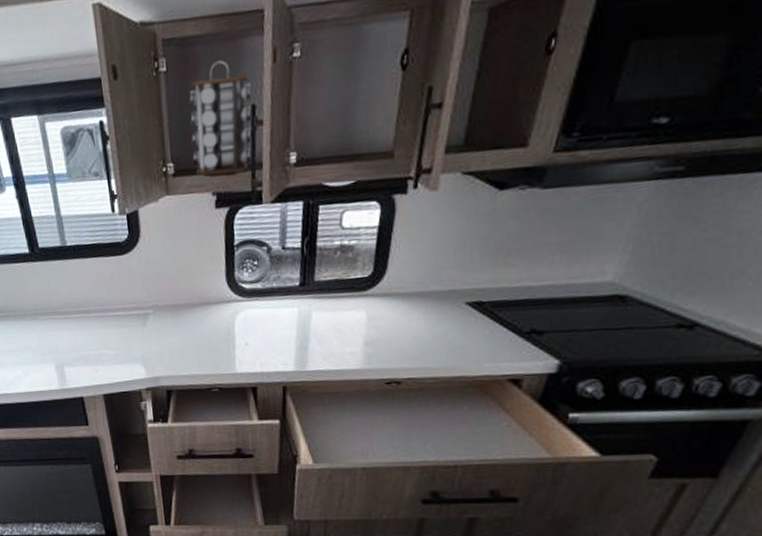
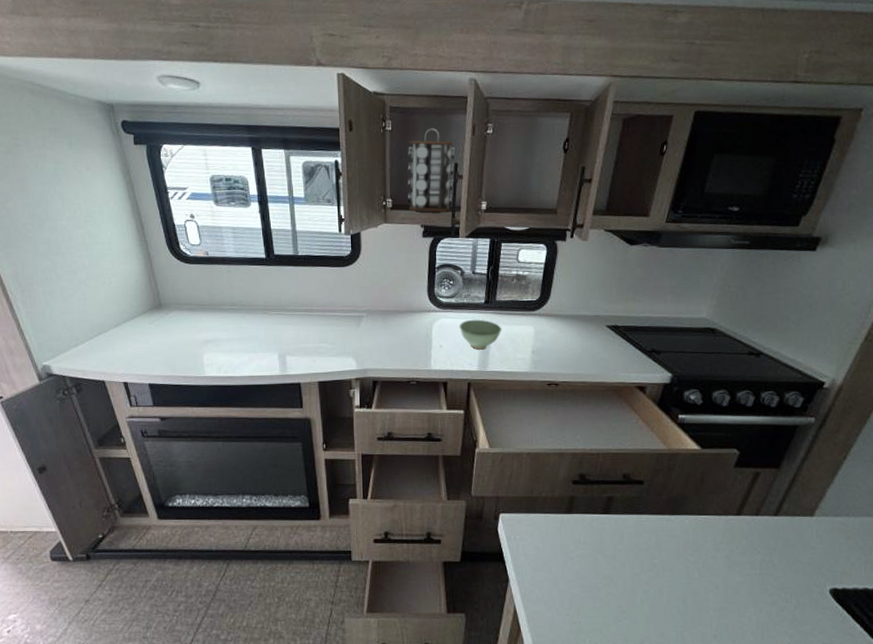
bowl: none [268,306,324,345] -> present [459,319,502,350]

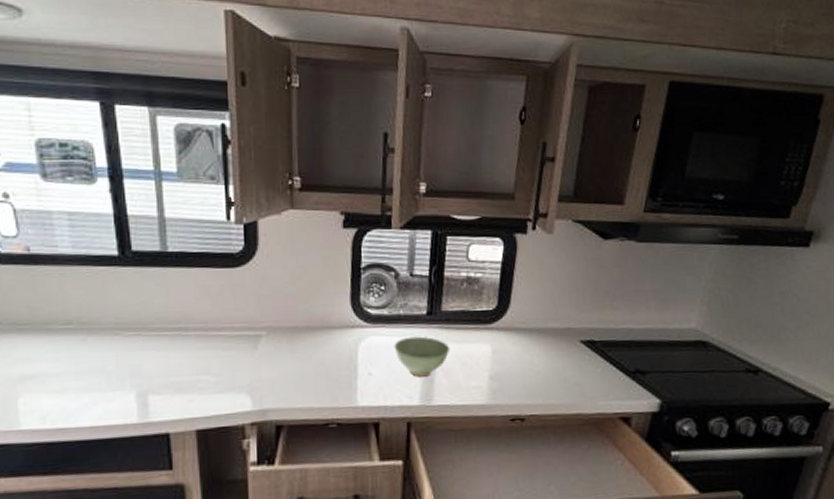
spice rack: present [407,128,456,213] -> none [321,86,385,196]

